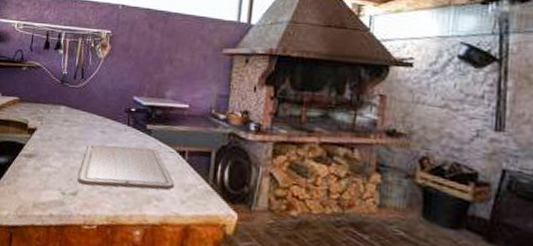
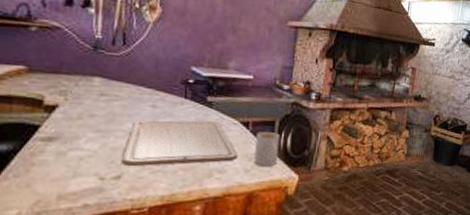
mug: none [190,162,217,200] -> present [254,132,281,167]

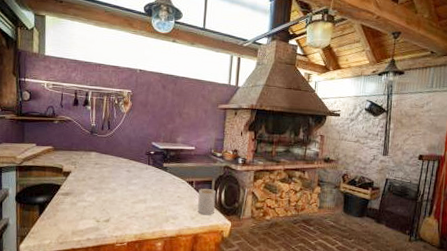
chopping board: present [120,120,239,167] -> none [109,180,186,214]

